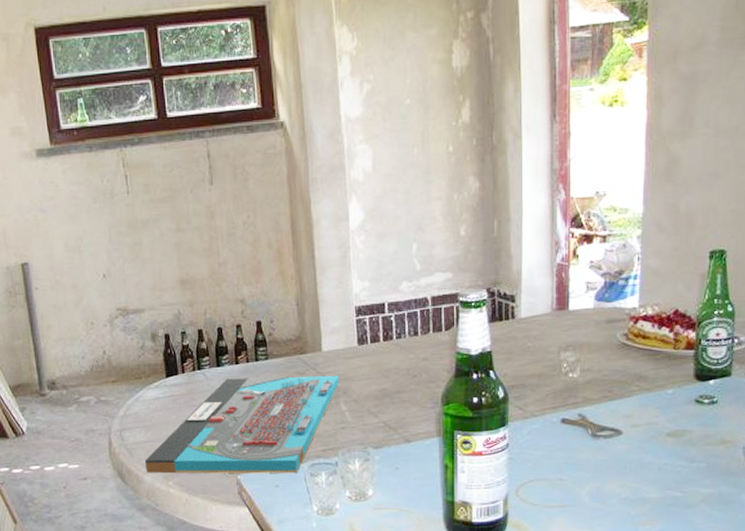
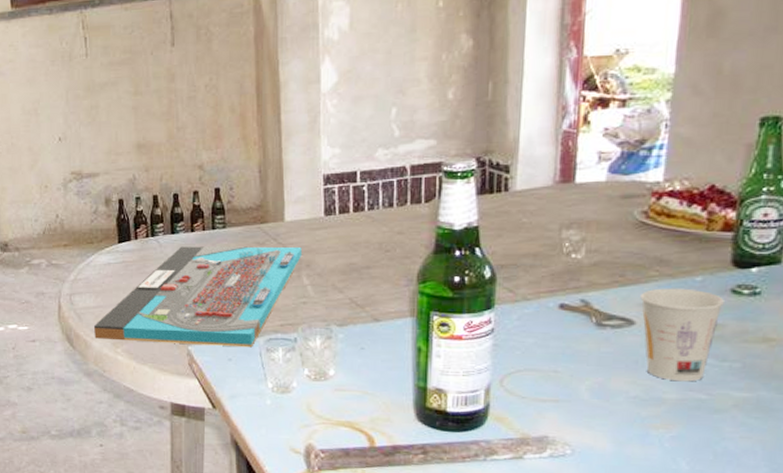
cup: none [625,400,690,482] -> present [640,288,724,382]

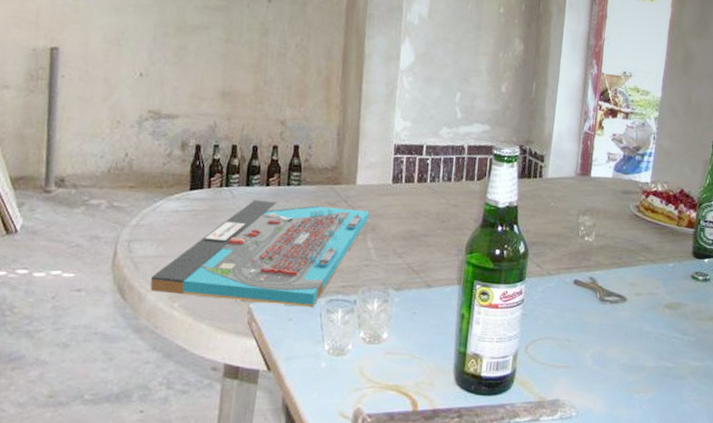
cup: present [640,288,724,382] -> none [631,271,687,352]

